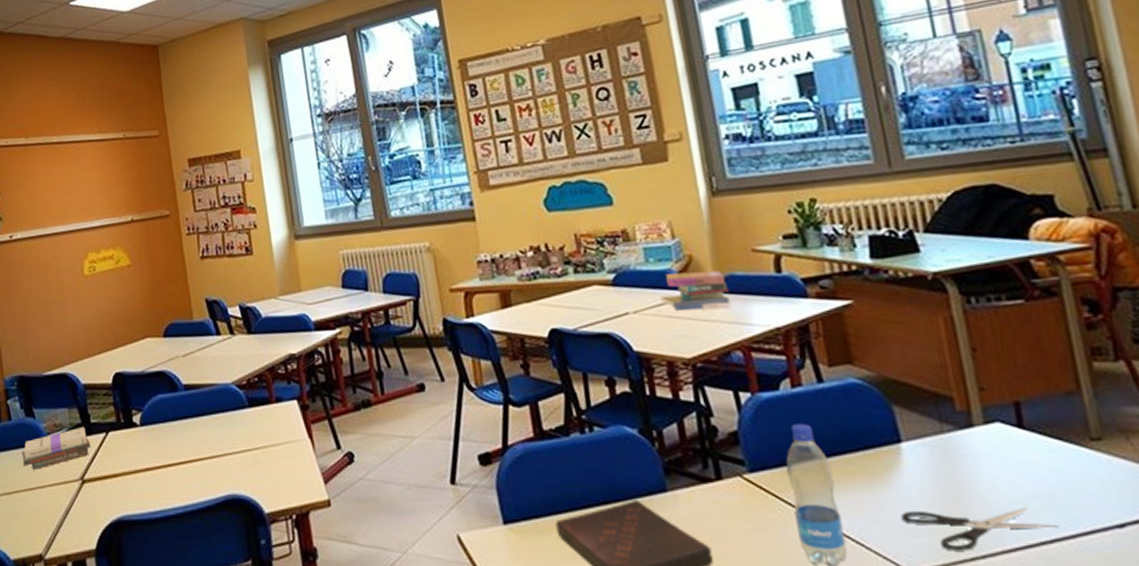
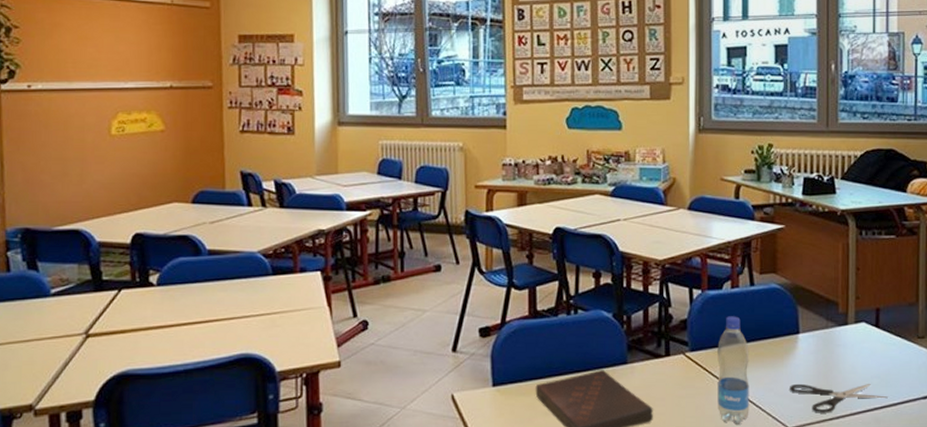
books: present [22,426,91,470] -> none [19,282,100,322]
books: present [660,271,731,312] -> none [646,191,699,222]

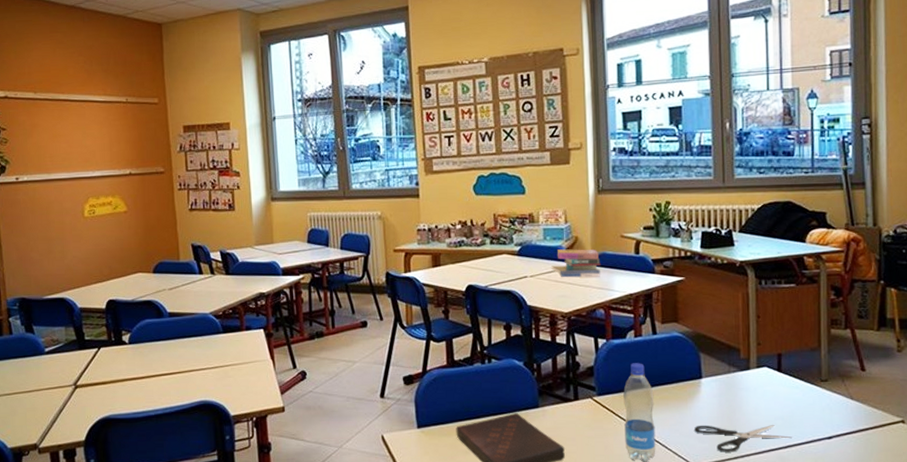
books: none [646,191,699,222] -> present [551,249,601,278]

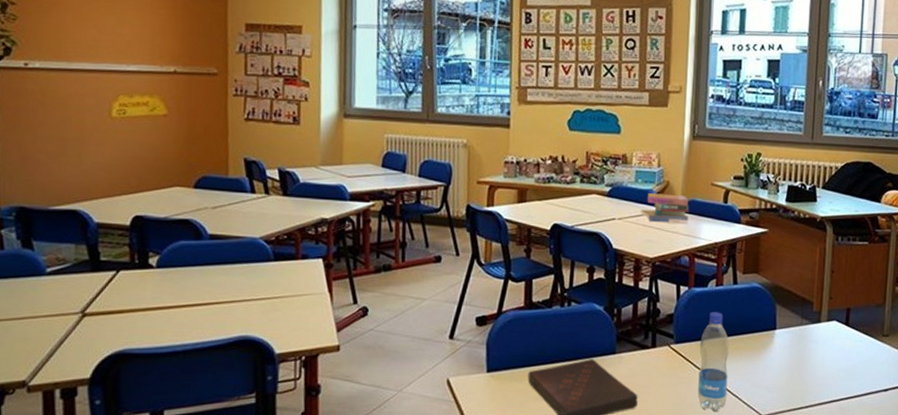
scissors: present [694,425,792,452] -> none [765,375,853,403]

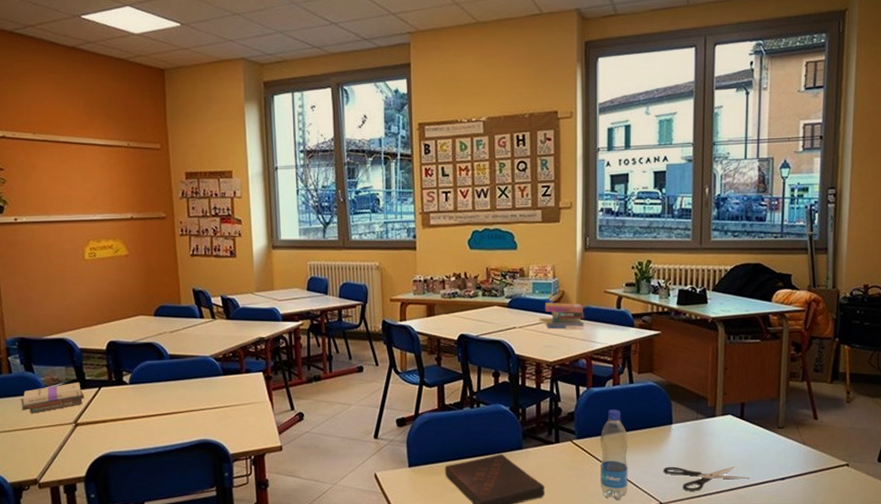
books: none [12,263,98,300] -> present [21,382,85,414]
scissors: none [765,375,853,403] -> present [663,466,750,491]

